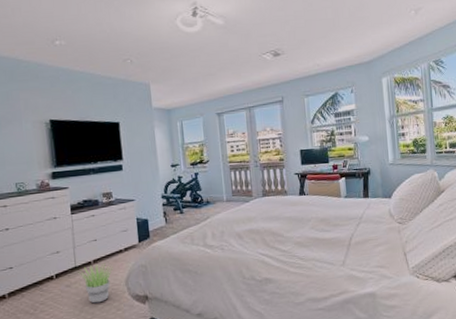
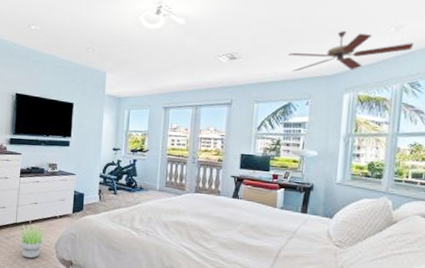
ceiling fan: none [327,18,432,62] -> present [288,31,414,72]

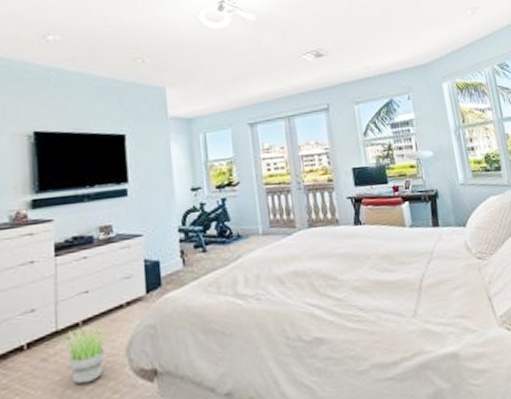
ceiling fan: present [288,31,414,72] -> none [377,16,492,64]

